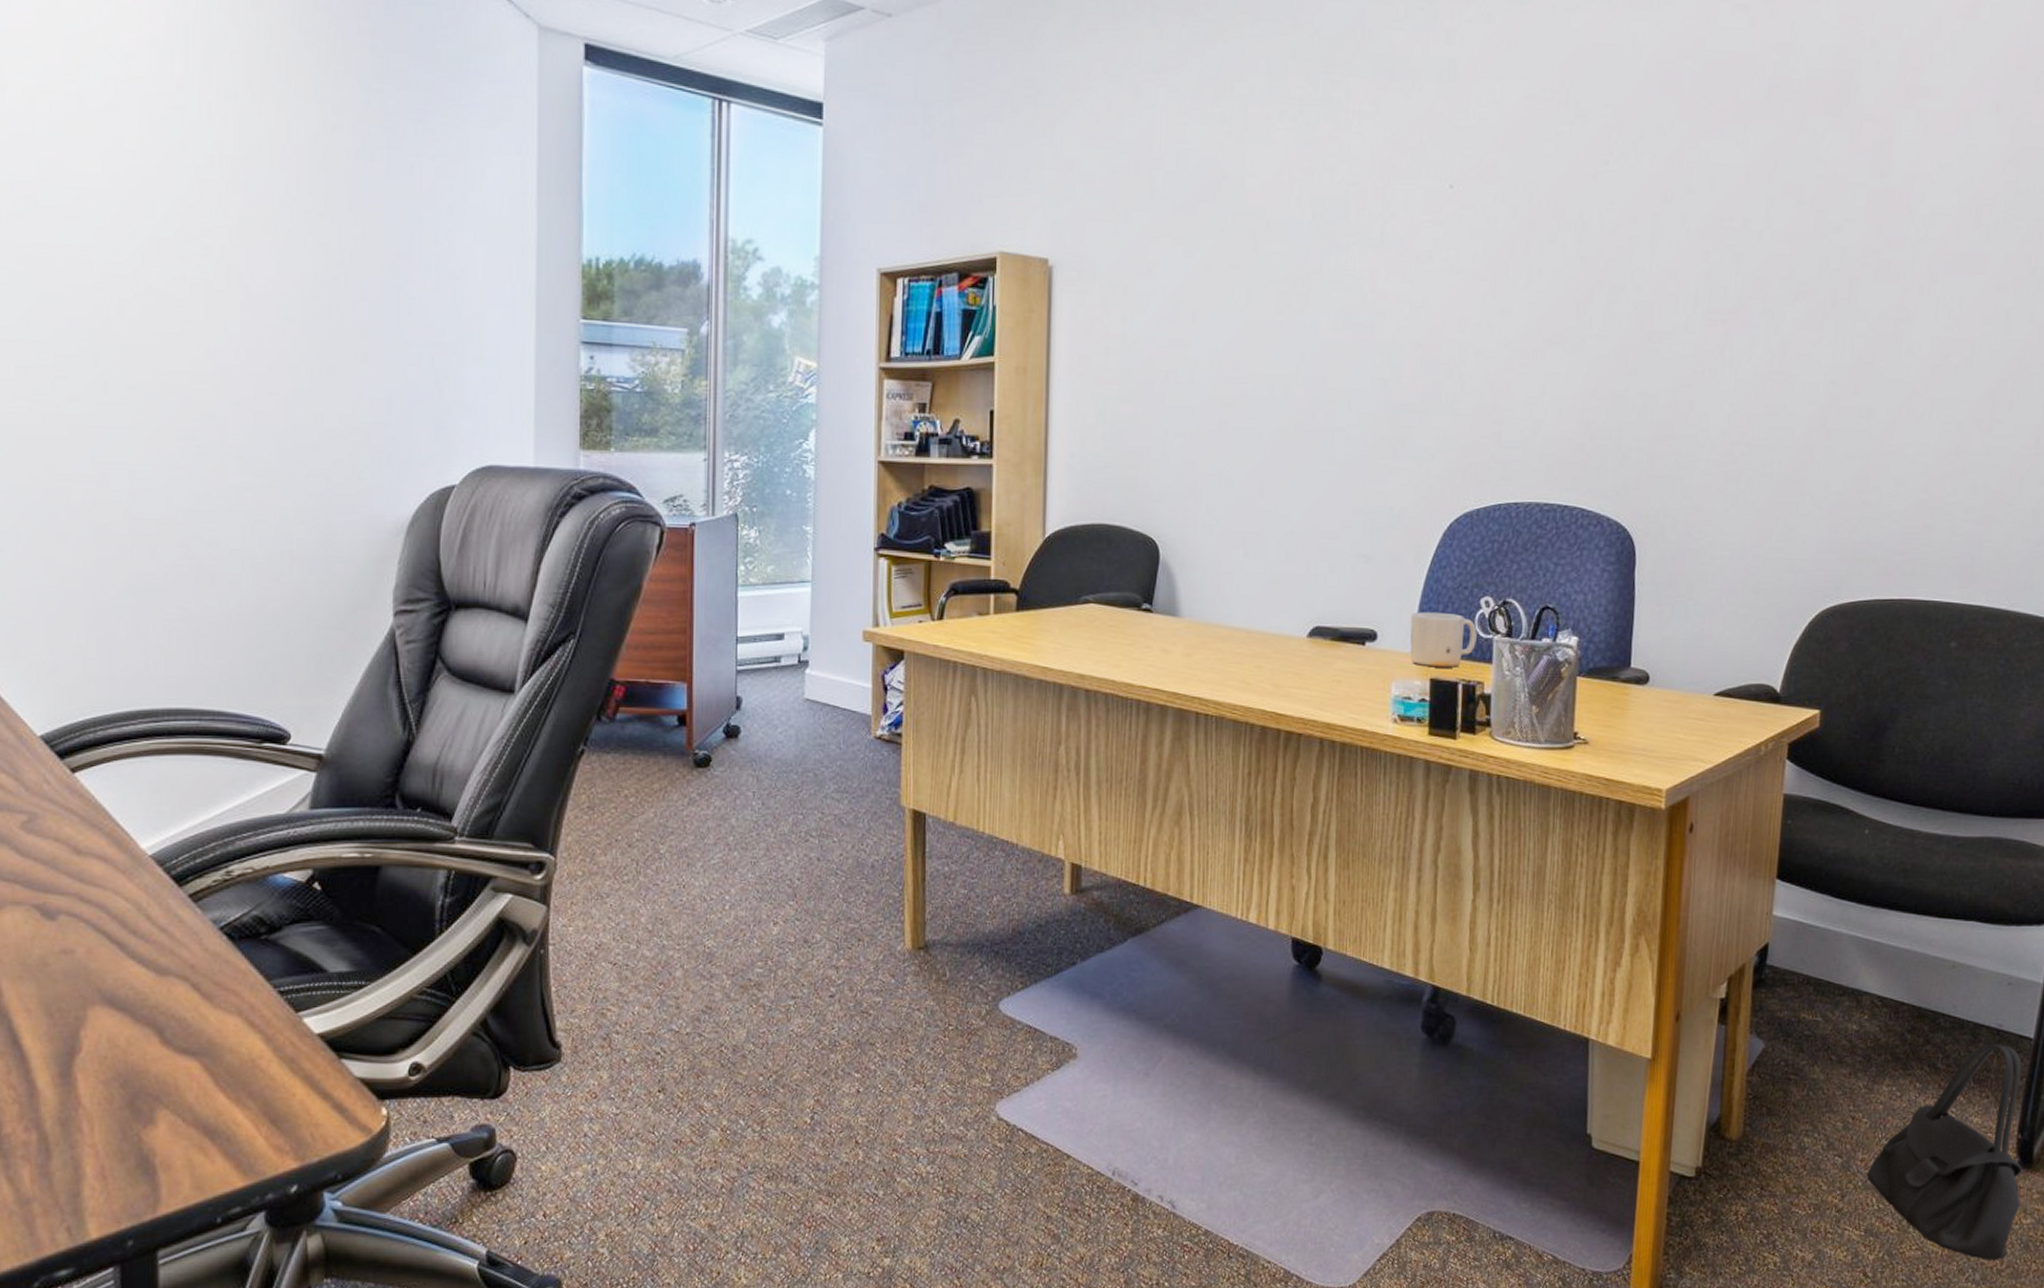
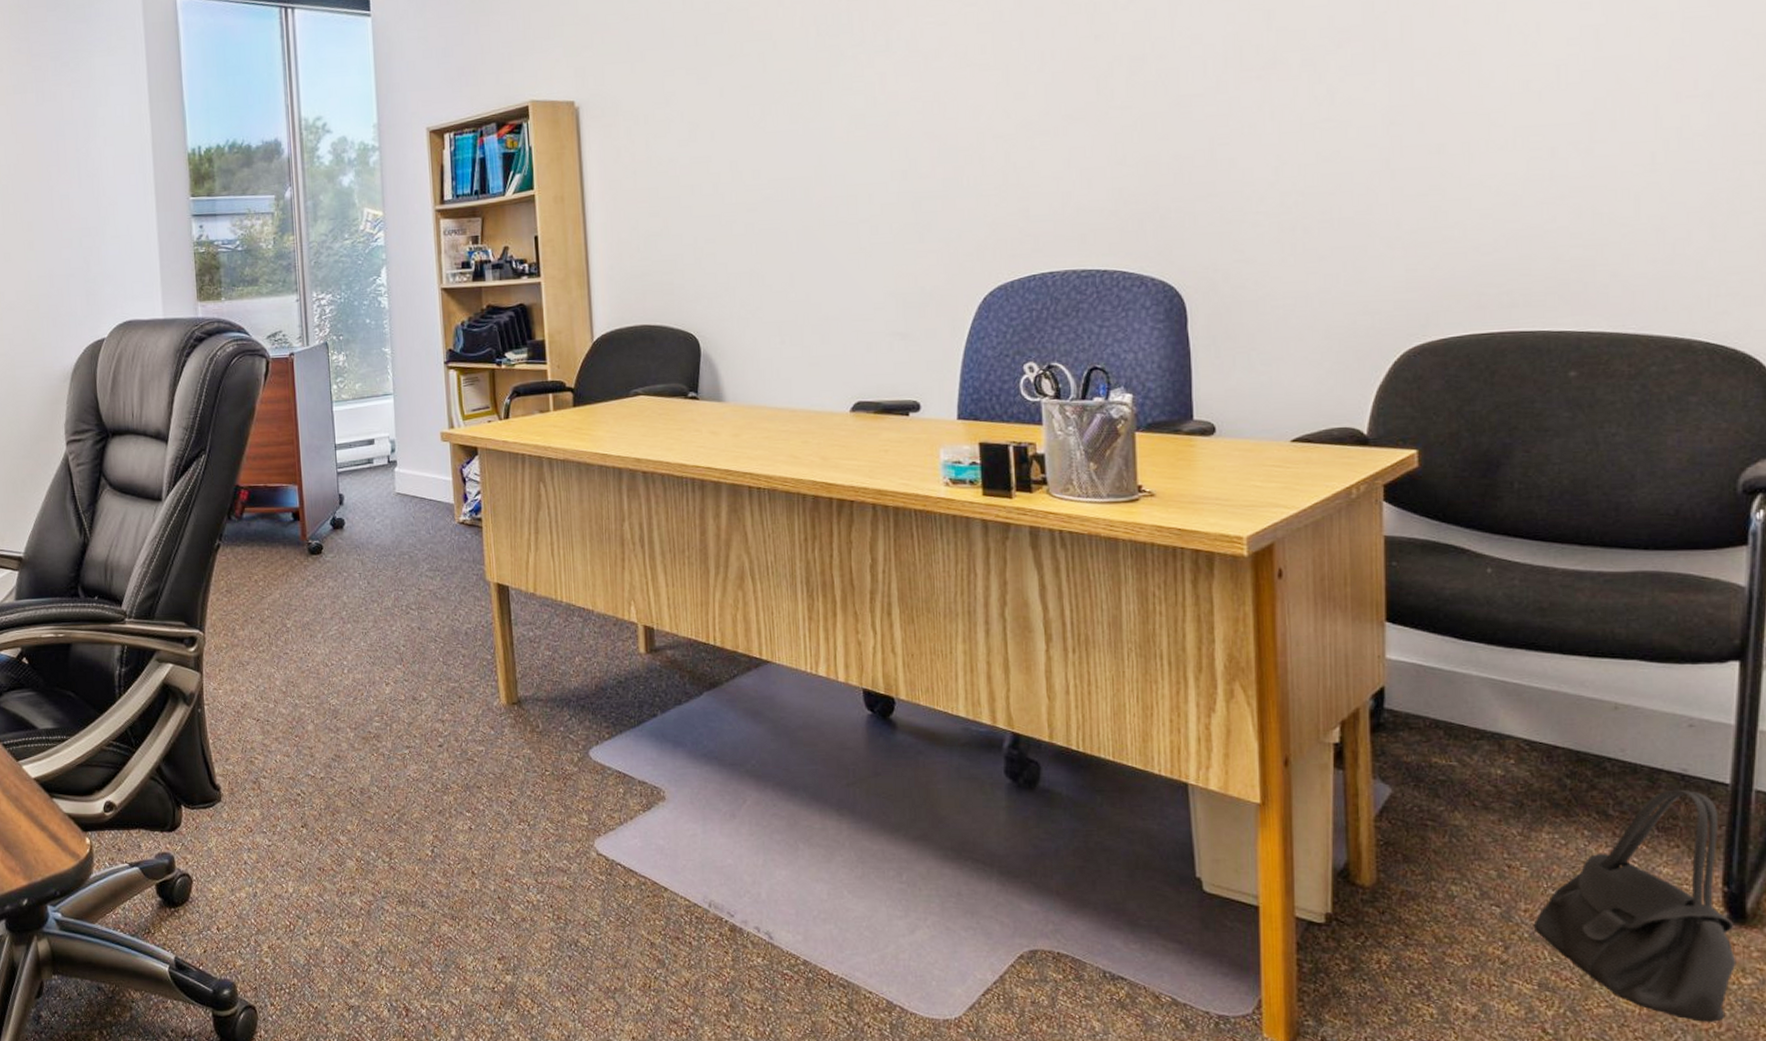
mug: present [1410,612,1477,668] -> none [953,380,1024,432]

